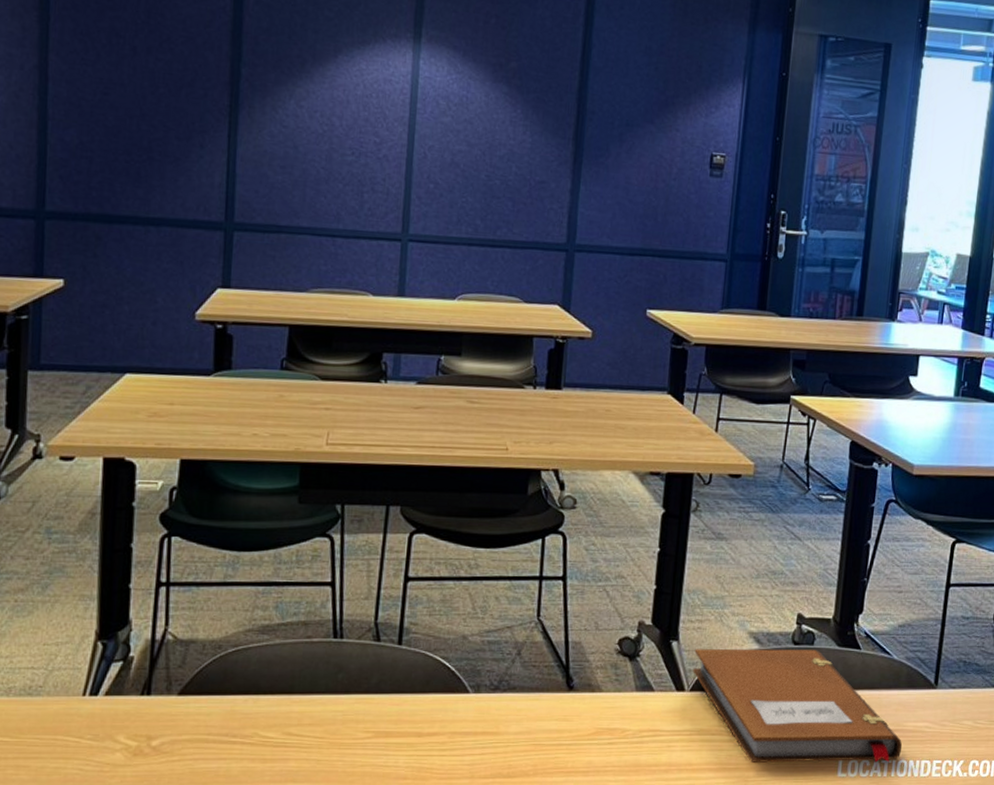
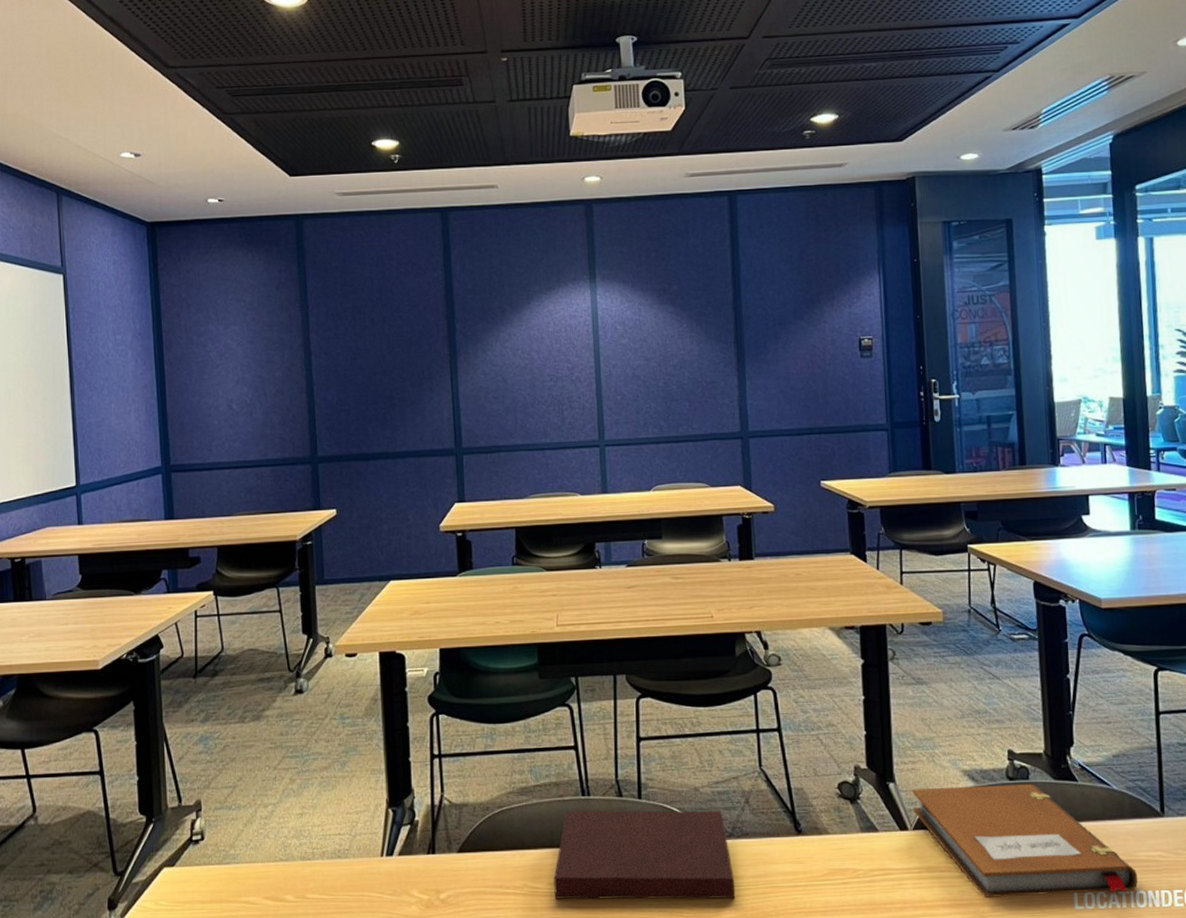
notebook: none [288,655,495,756] -> present [554,810,736,900]

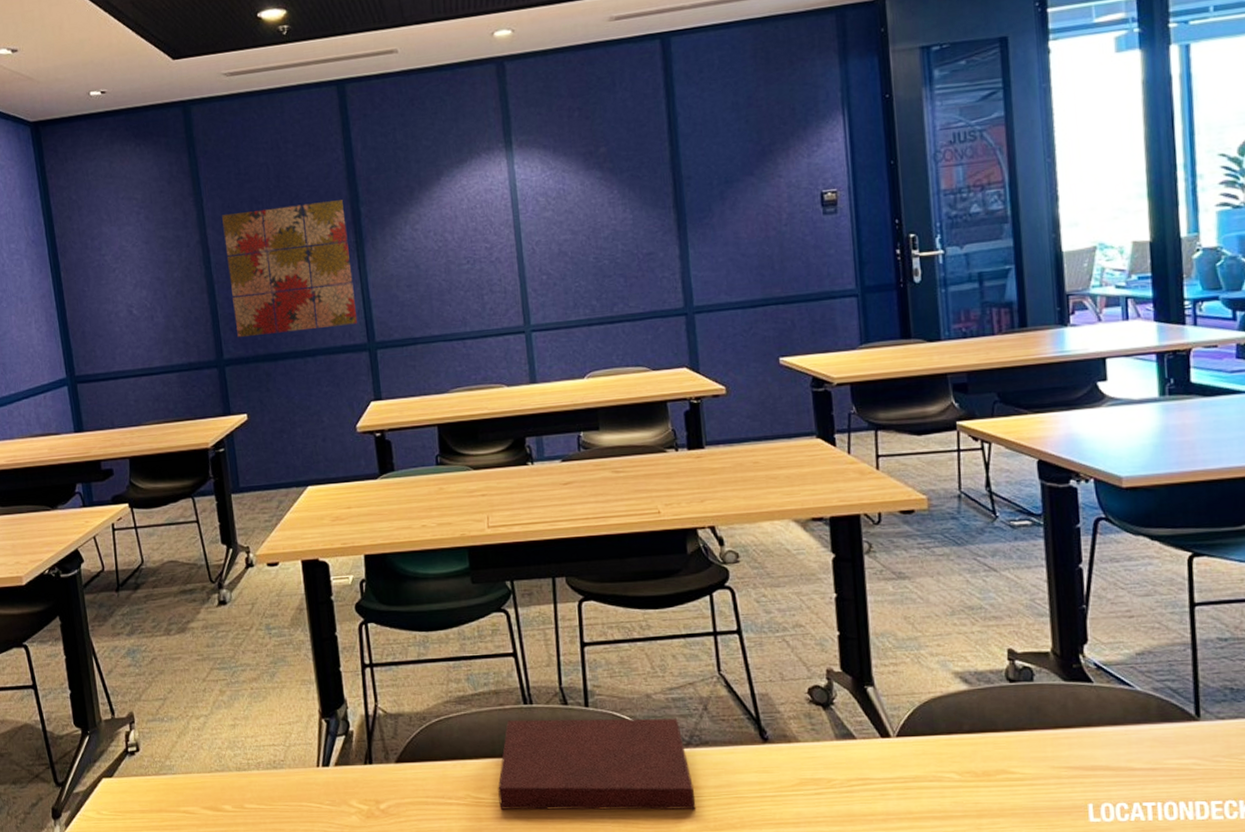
wall art: none [326,315,447,437] -> present [222,200,358,338]
notebook: present [912,784,1138,898] -> none [894,686,1167,809]

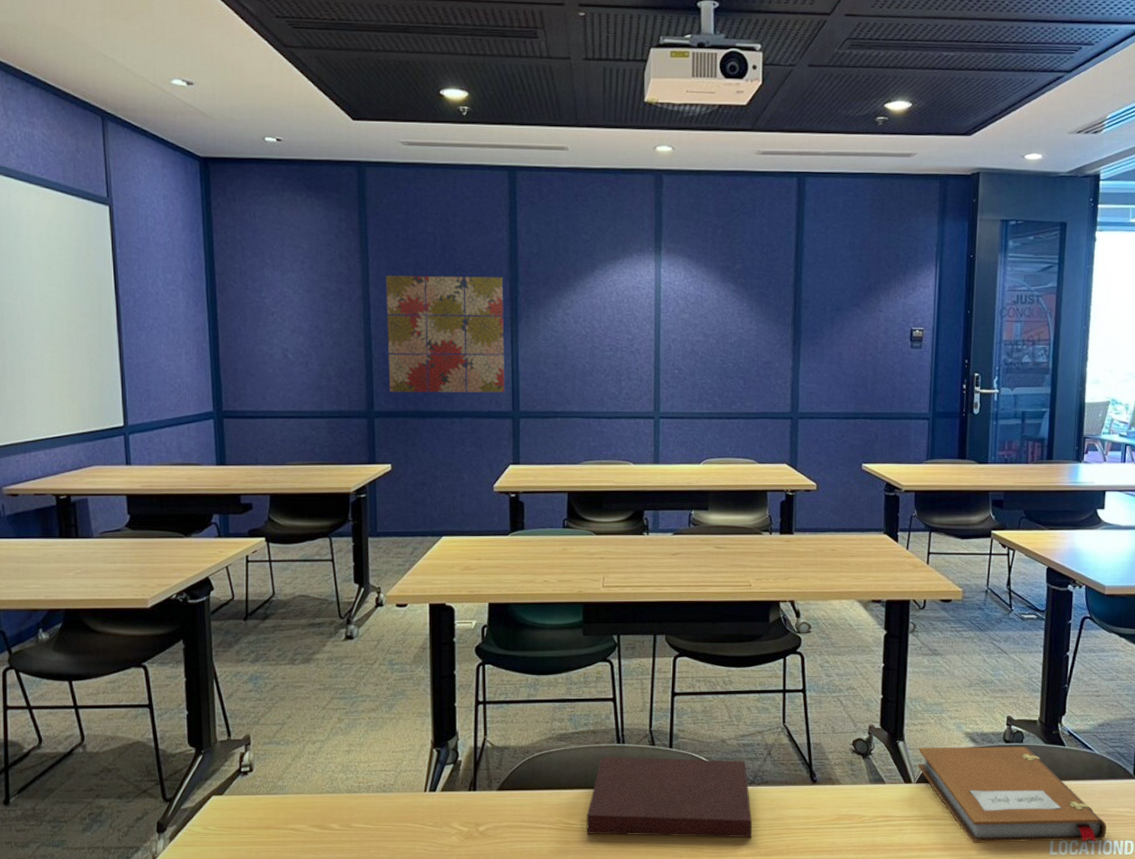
notebook: none [894,686,1167,809] -> present [918,747,1107,843]

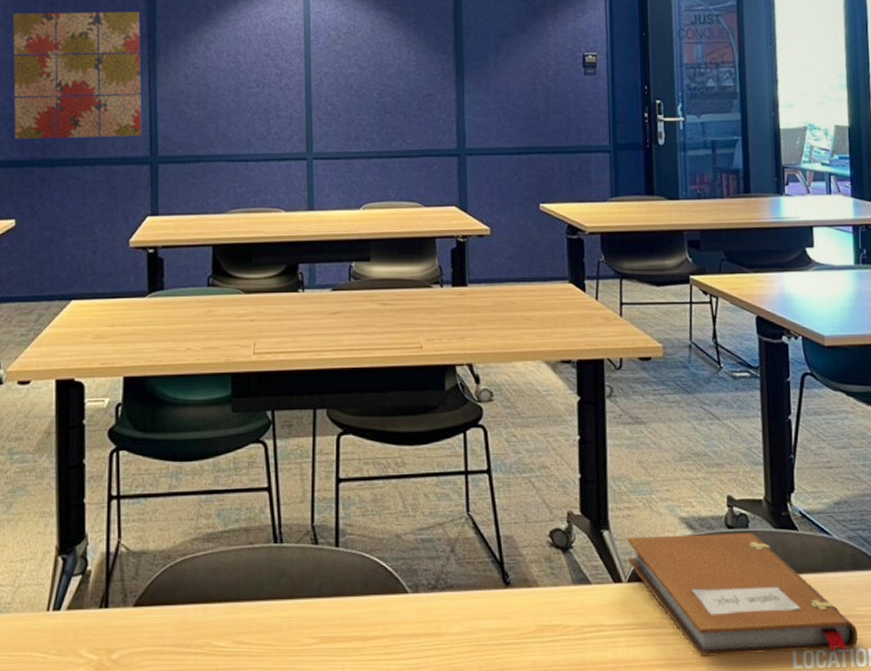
notebook: present [586,757,753,838] -> none [239,560,438,660]

